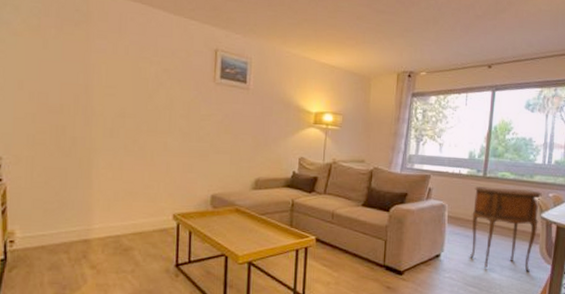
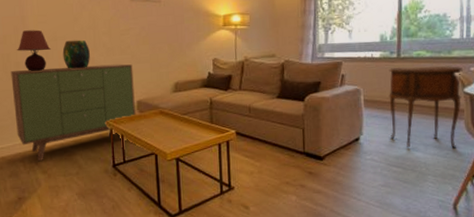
sideboard: none [64,146,211,253] -> present [11,64,136,161]
table lamp: none [74,101,117,150] -> present [16,30,51,71]
decorative urn: none [130,119,163,152] -> present [62,40,90,69]

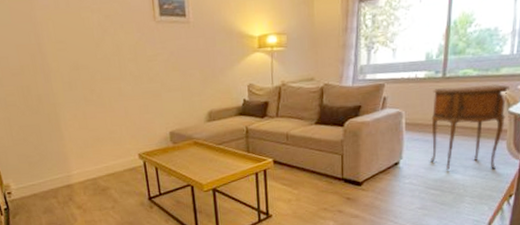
sideboard: present [11,64,136,161] -> none [33,93,169,196]
table lamp: present [16,30,51,71] -> none [36,58,74,104]
decorative urn: present [62,40,90,69] -> none [86,68,117,100]

